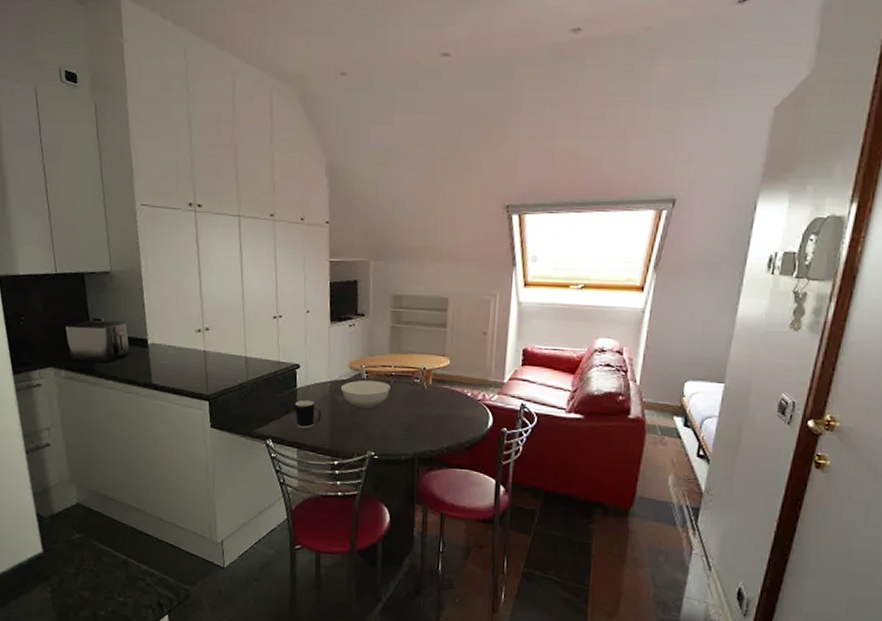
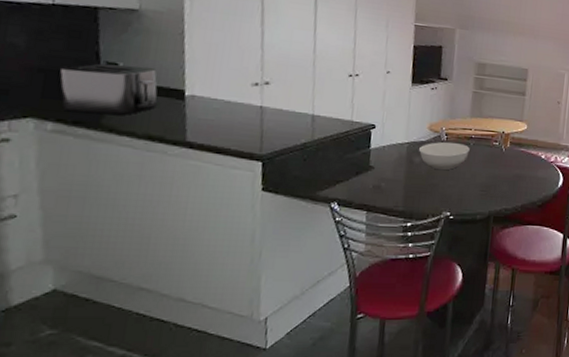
mug: present [294,399,321,429] -> none [366,160,396,191]

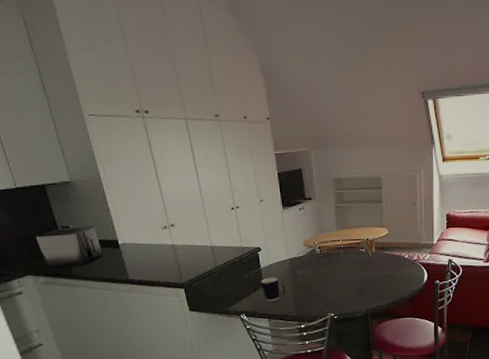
mug: none [366,160,396,191] -> present [260,277,285,302]
bowl: present [419,141,470,171] -> none [299,253,341,279]

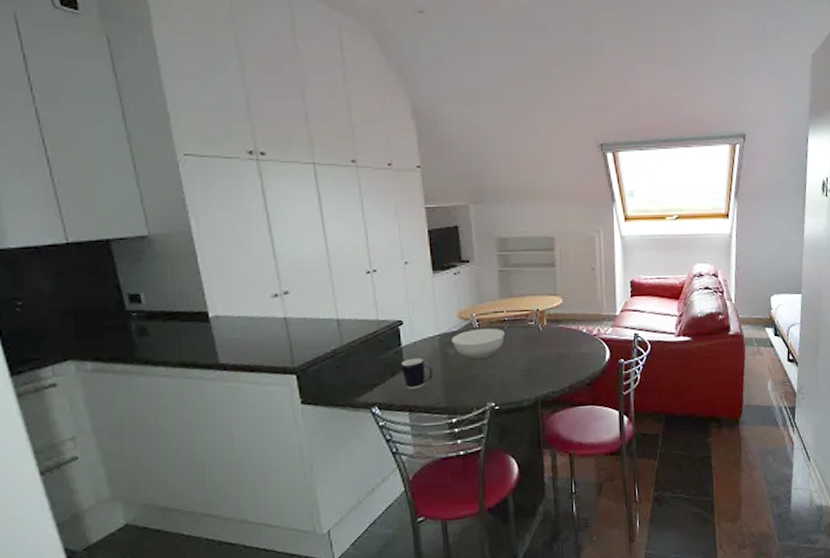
toaster: present [35,226,103,268] -> none [86,293,184,350]
bowl: none [299,253,341,279] -> present [452,327,505,360]

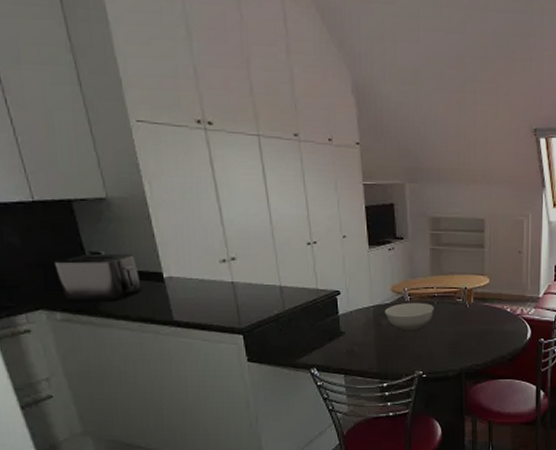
toaster: none [86,293,184,350] -> present [53,253,142,302]
mug: present [400,357,433,390] -> none [337,326,367,355]

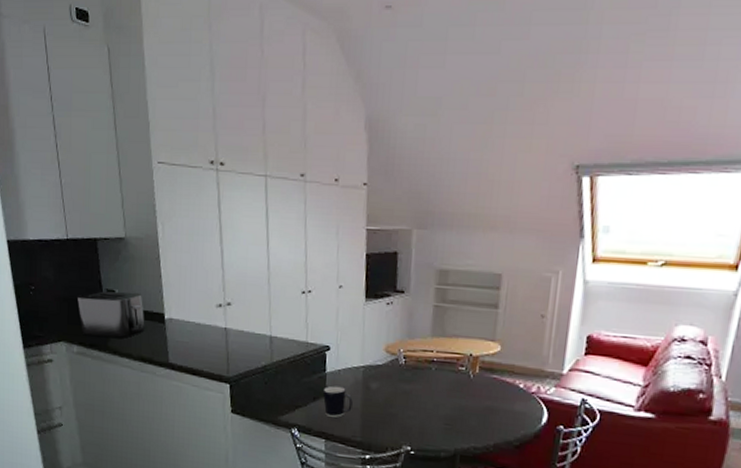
mug: none [337,326,367,355] -> present [322,385,353,419]
bowl: present [385,302,434,331] -> none [375,365,432,399]

